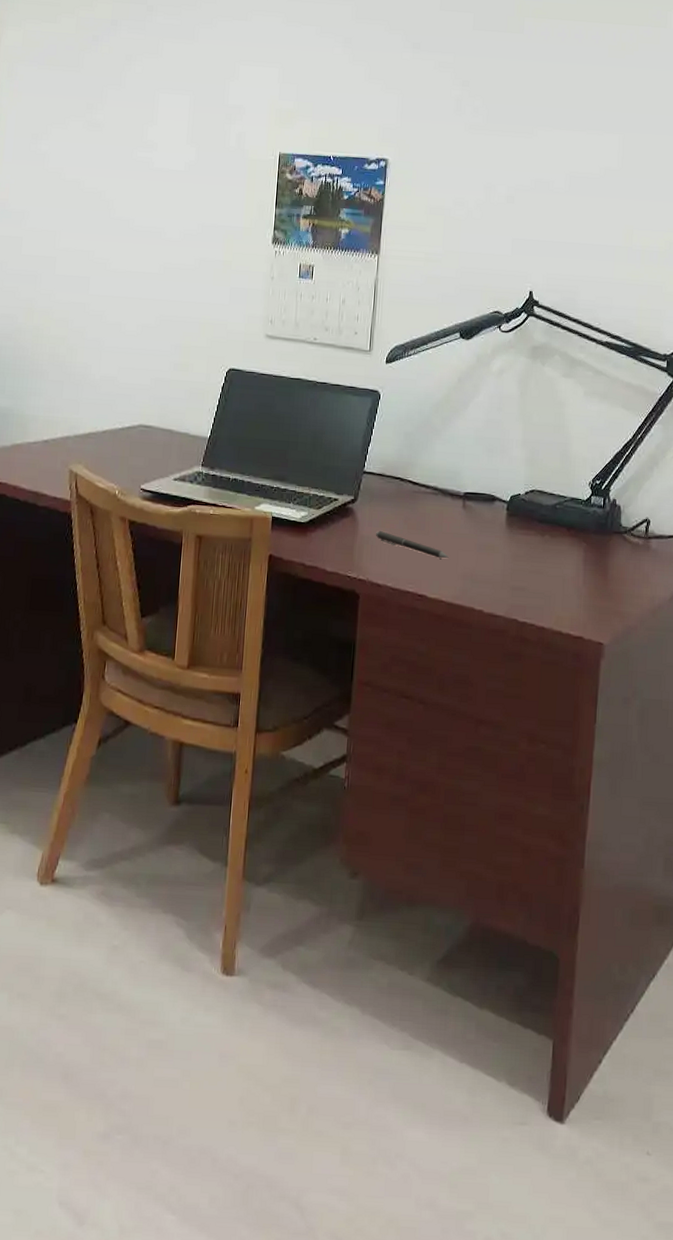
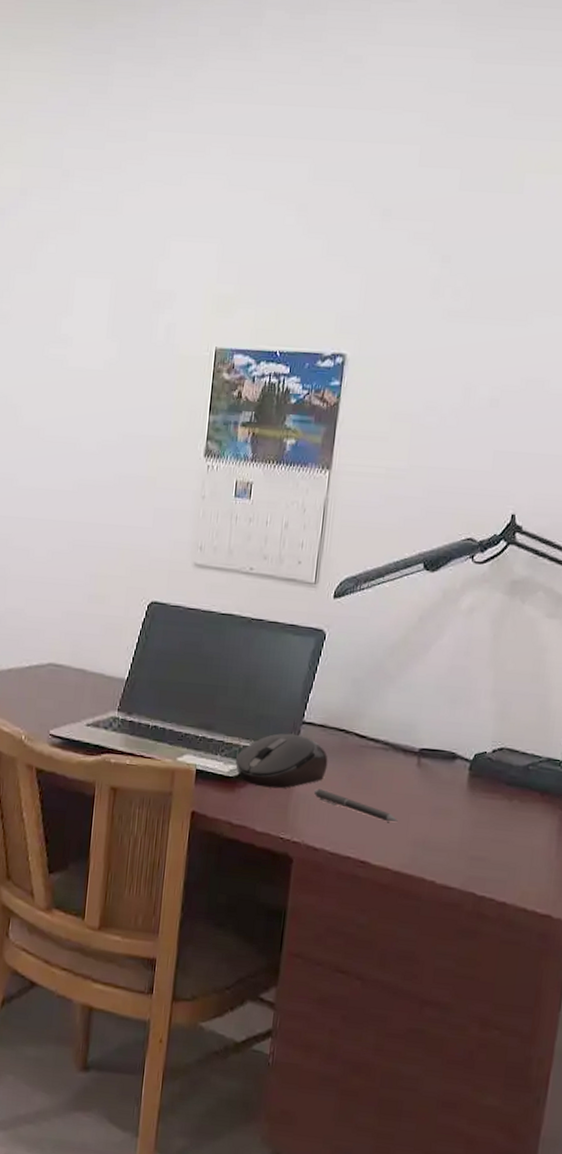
computer mouse: none [306,482,387,532] -> present [235,733,328,789]

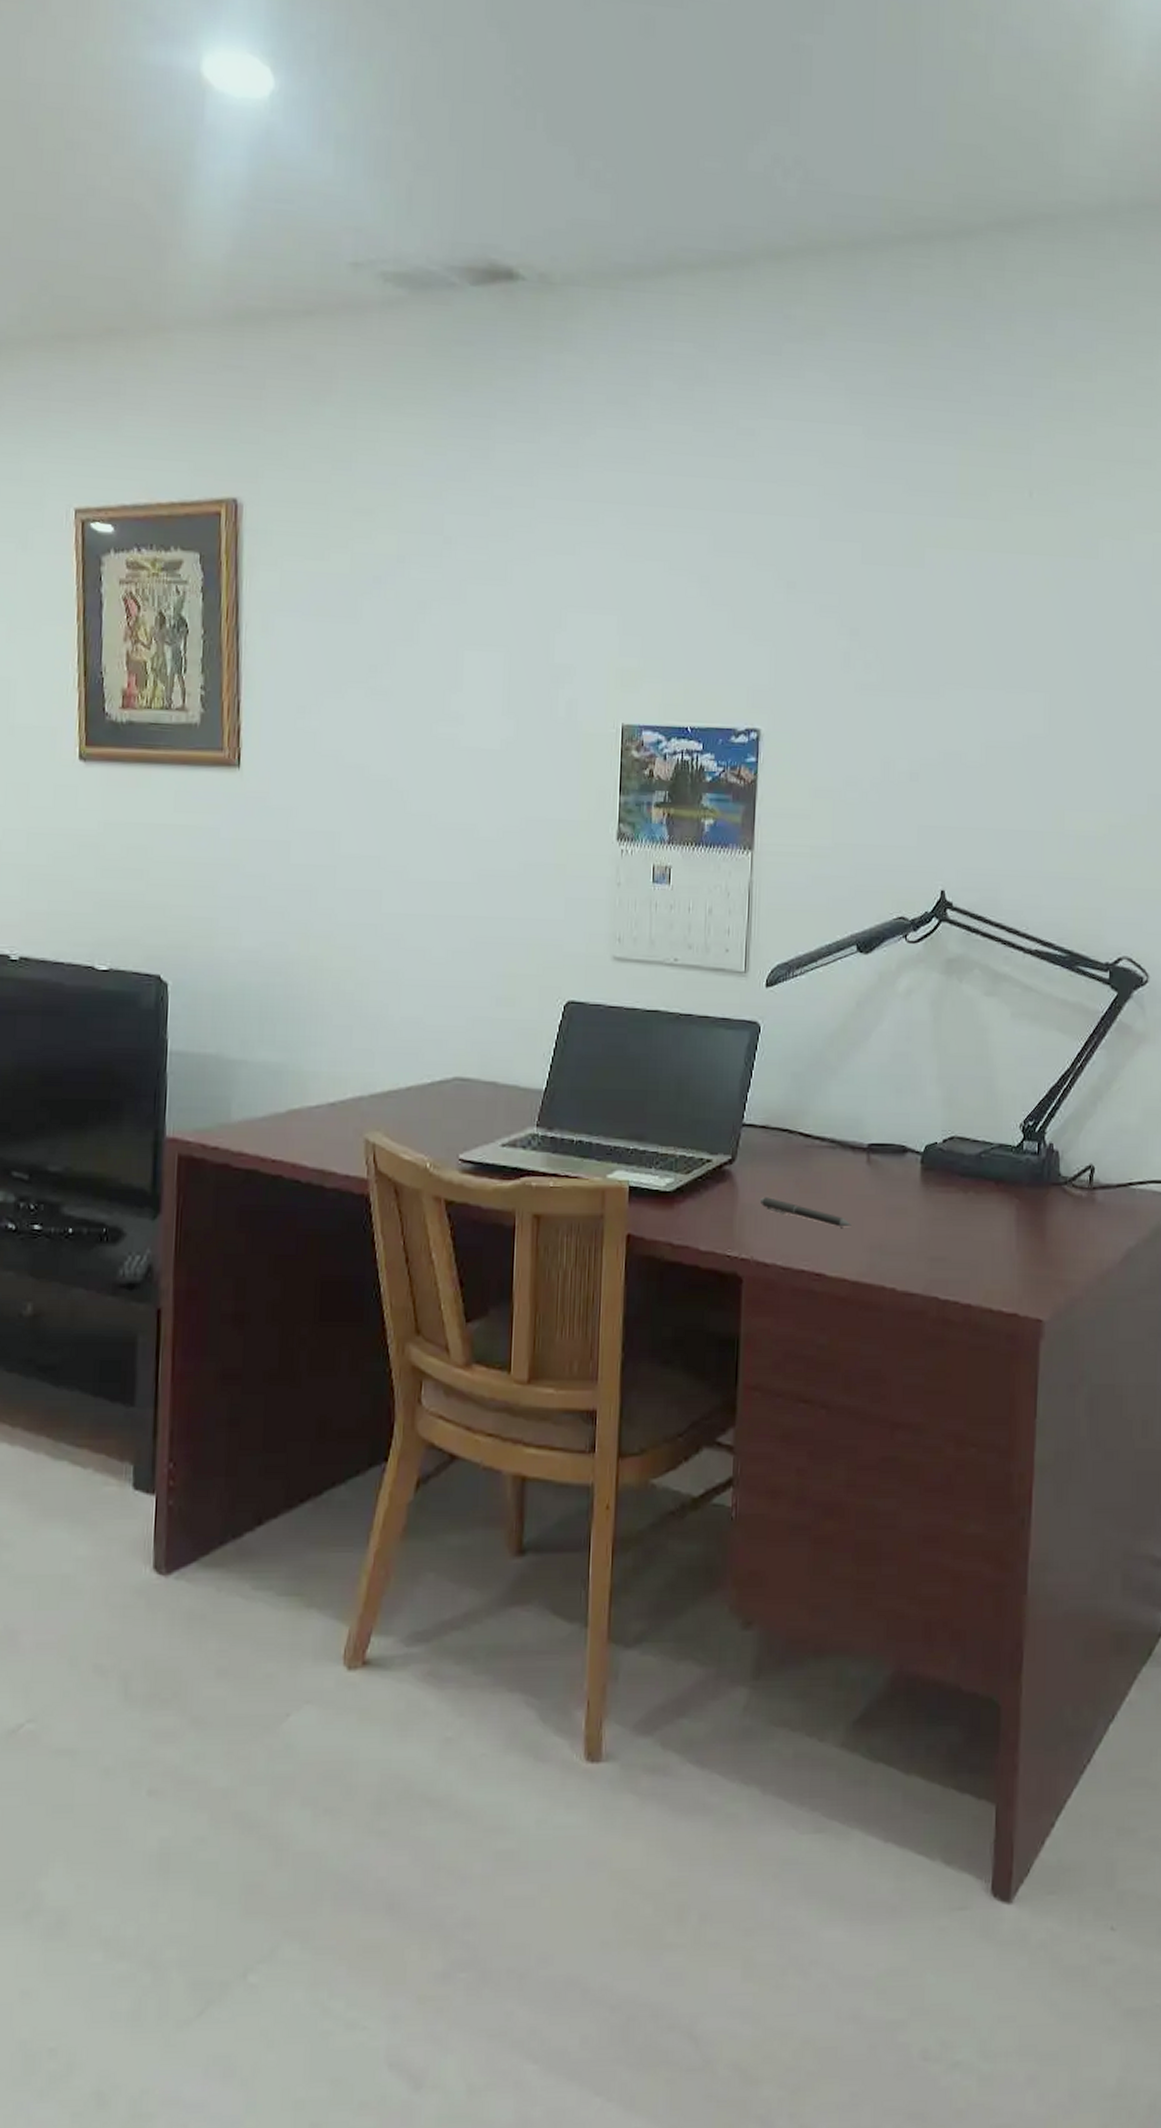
computer mouse: present [235,733,328,789] -> none [671,1138,773,1201]

